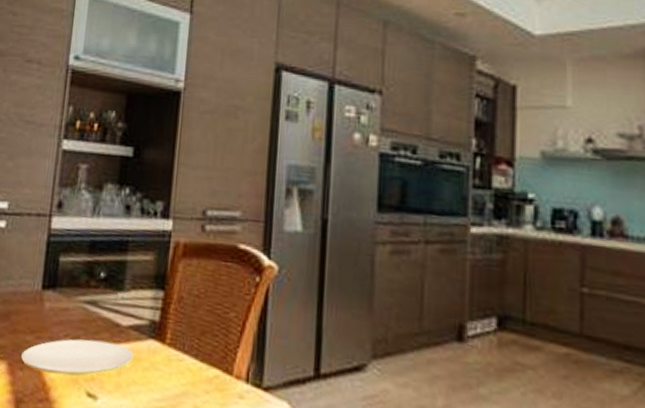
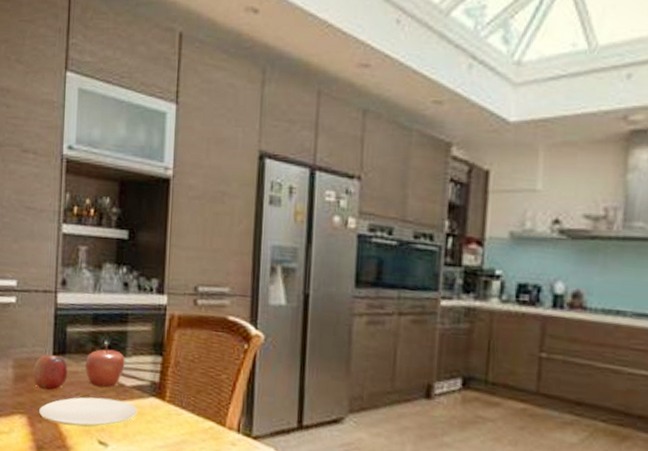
fruit: none [17,288,58,331] -> present [32,354,68,391]
fruit: none [77,275,123,328] -> present [85,344,125,388]

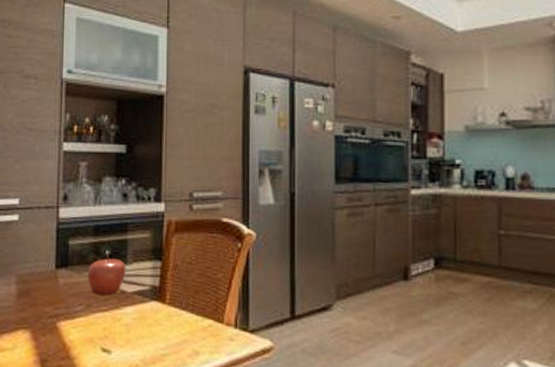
fruit: present [32,354,68,391] -> none [36,268,71,303]
plate: present [39,397,138,428] -> none [43,305,140,337]

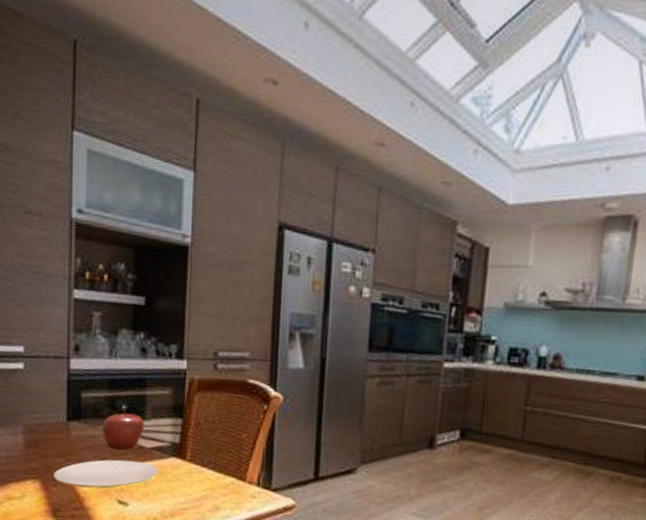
plate: none [43,305,140,337] -> present [54,459,158,489]

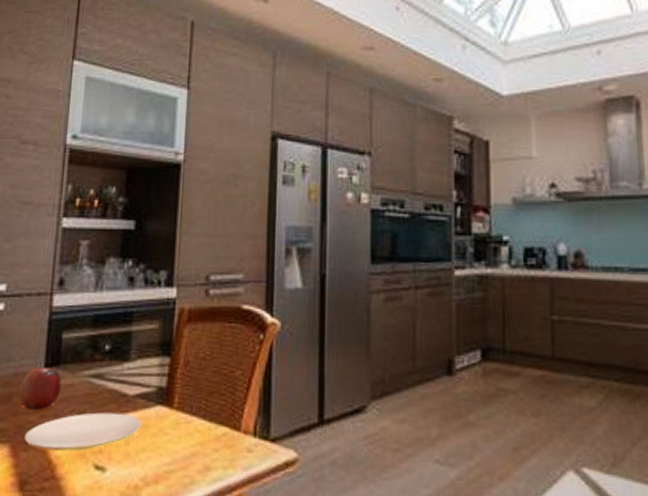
fruit: none [45,420,84,455] -> present [19,368,62,411]
fruit: present [102,408,144,450] -> none [81,348,129,400]

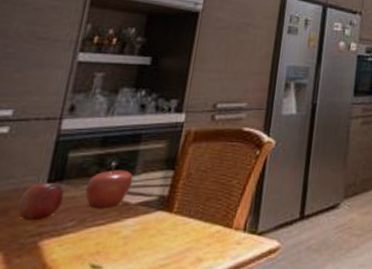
plate: present [25,412,142,451] -> none [19,219,142,255]
fruit: none [81,348,129,400] -> present [85,165,133,209]

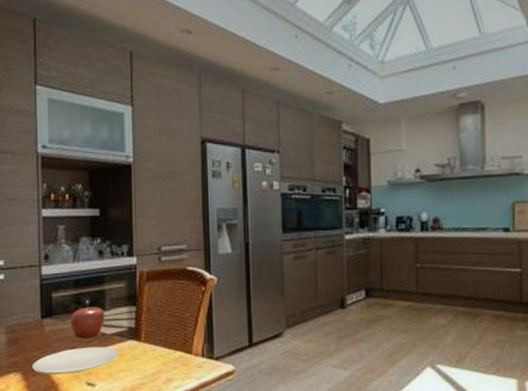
fruit: present [17,183,65,221] -> none [24,318,56,348]
plate: none [19,219,142,255] -> present [32,346,119,375]

